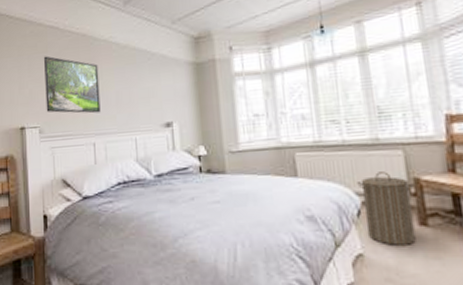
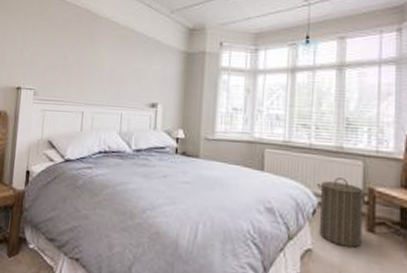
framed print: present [44,56,101,114] -> none [43,24,97,85]

